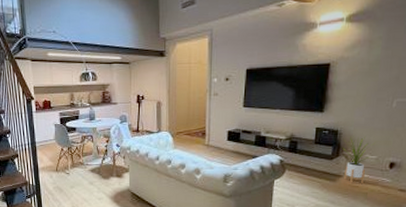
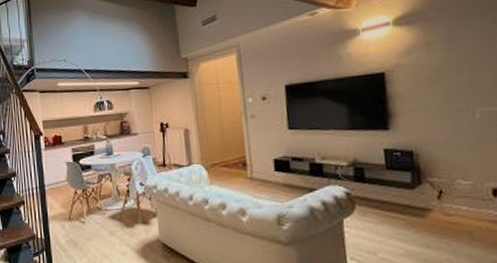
house plant: present [342,136,375,183] -> none [421,156,465,219]

